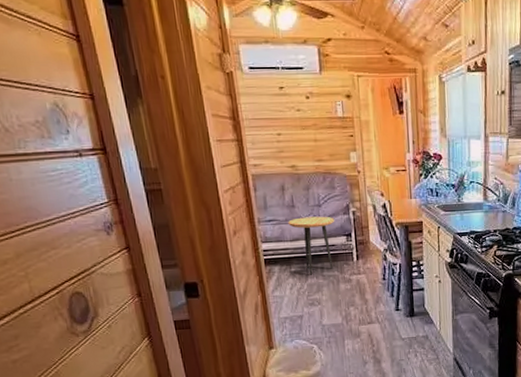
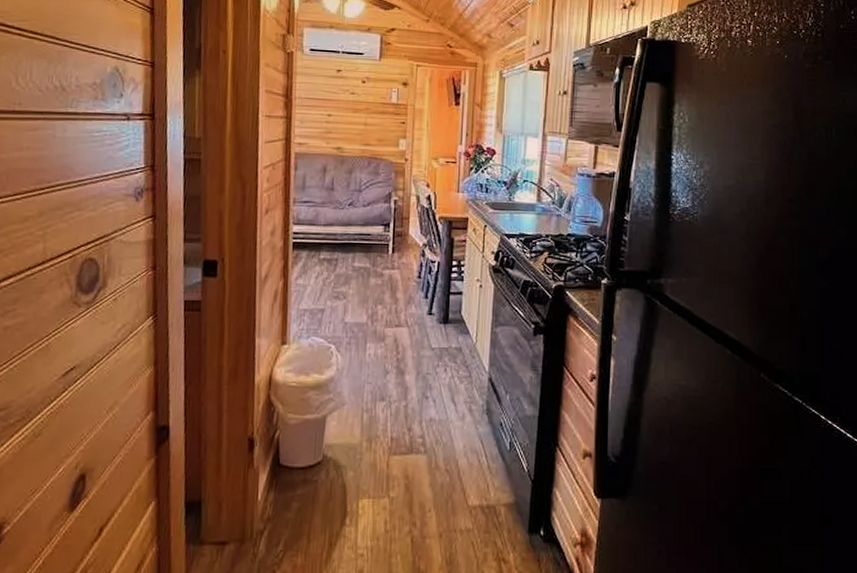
side table: present [288,216,335,275] -> none [324,201,375,265]

